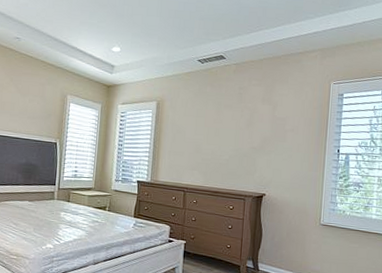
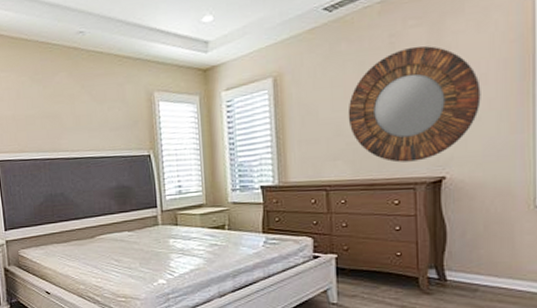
home mirror: none [205,99,294,180] -> present [347,45,481,163]

